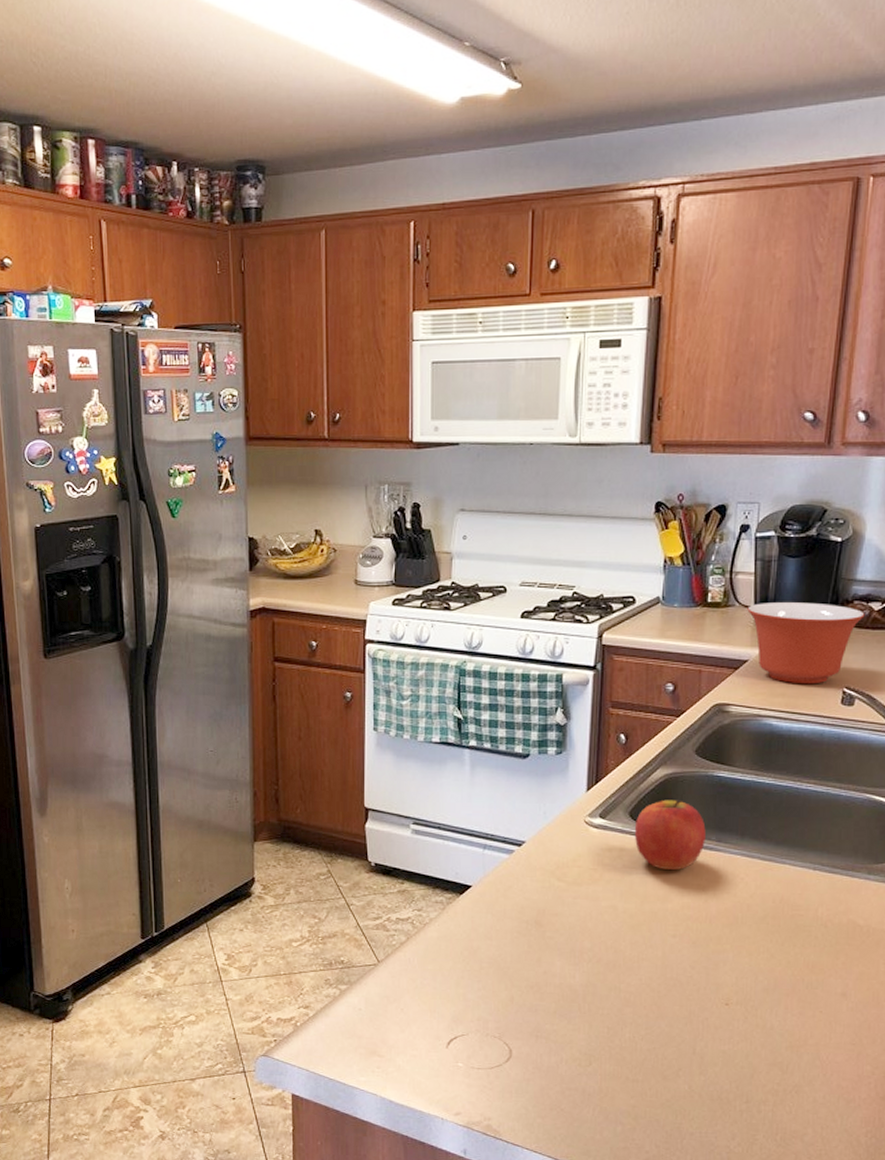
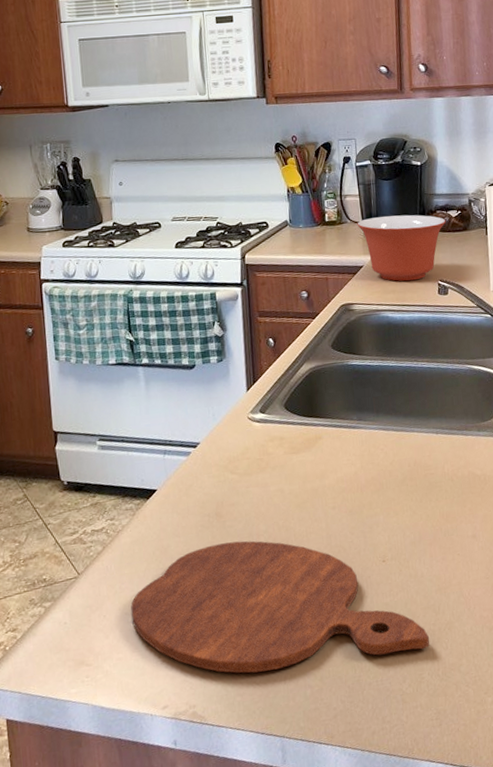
cutting board: none [431,954,771,1109] -> present [131,541,430,673]
apple: present [634,799,706,871] -> none [290,389,349,451]

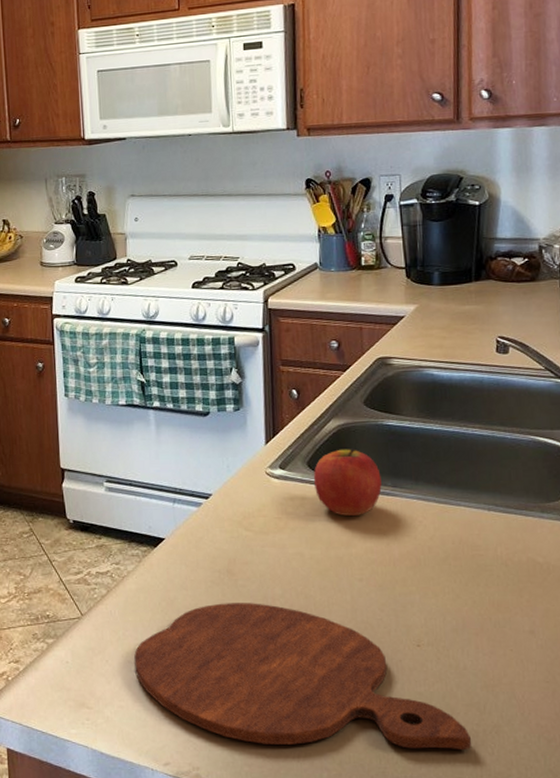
apple: none [290,389,349,451] -> present [313,449,382,517]
mixing bowl: present [357,214,446,282] -> none [399,261,509,336]

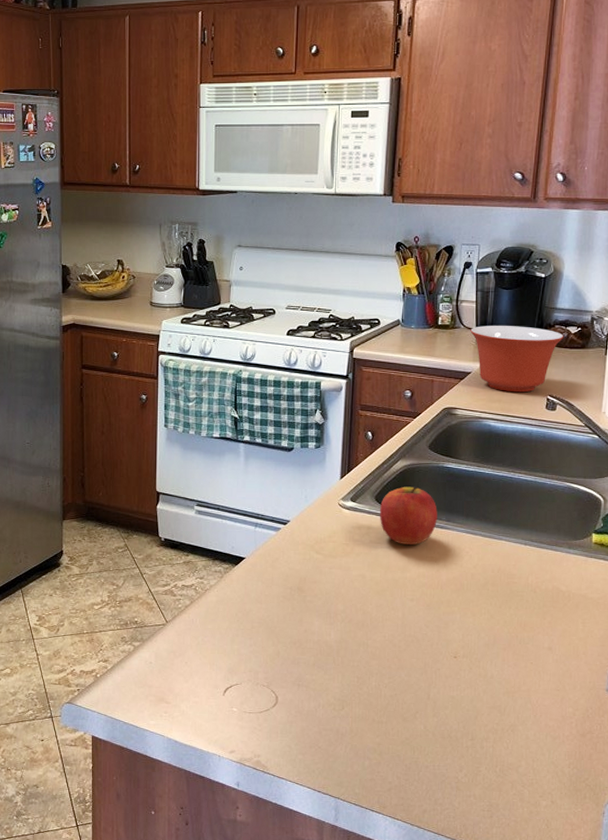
cutting board: present [134,603,472,751] -> none [210,616,492,745]
mixing bowl: none [399,261,509,336] -> present [470,326,564,393]

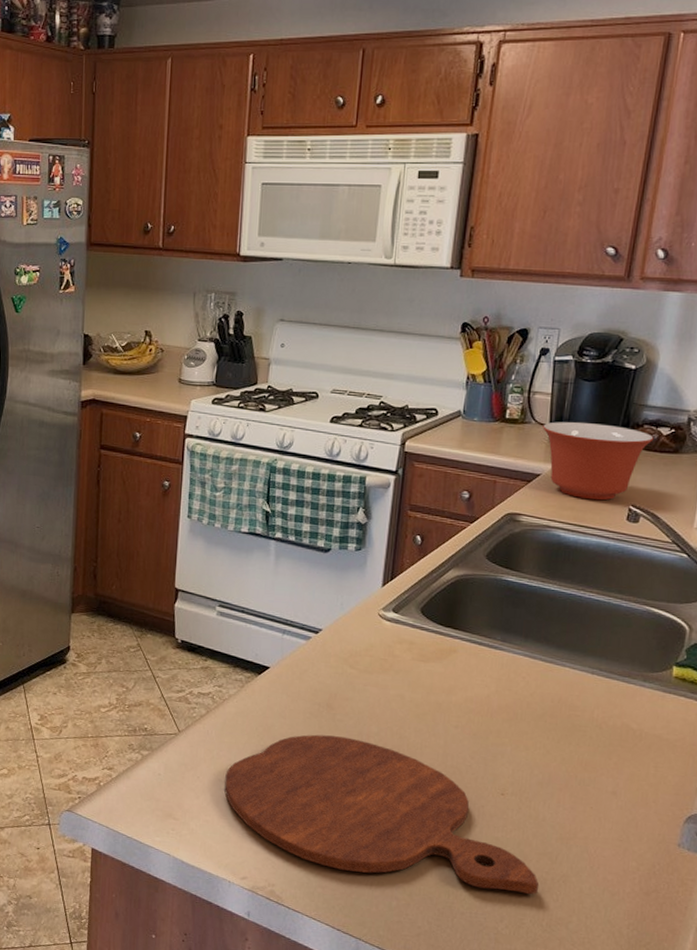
cutting board: none [210,616,492,745] -> present [224,734,540,895]
apple: present [379,486,438,546] -> none [424,599,492,666]

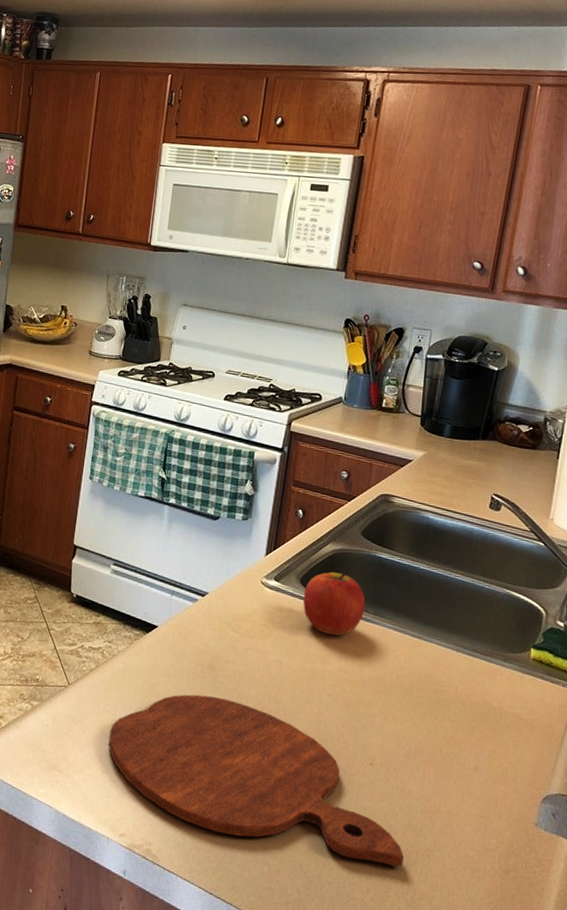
apple: none [424,599,492,666] -> present [303,571,365,636]
mixing bowl: present [542,421,654,501] -> none [415,413,514,488]

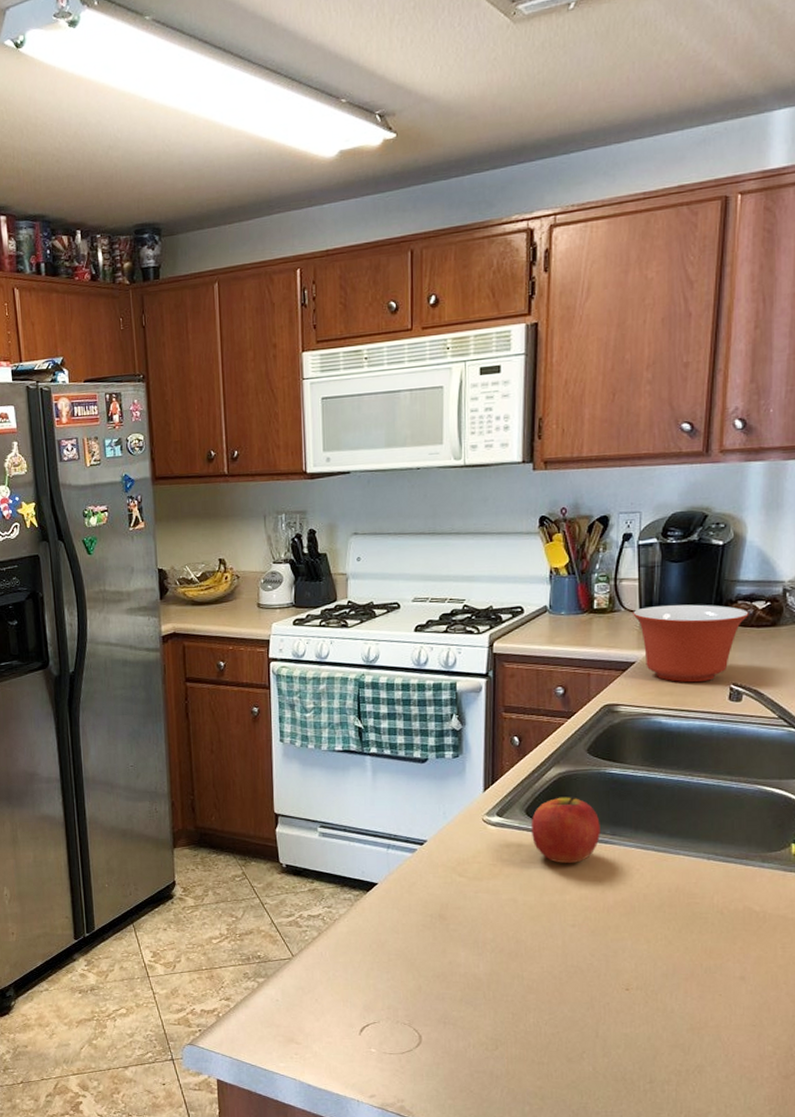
cutting board: present [108,694,405,868] -> none [343,946,674,1088]
mixing bowl: none [415,413,514,488] -> present [633,604,749,683]

